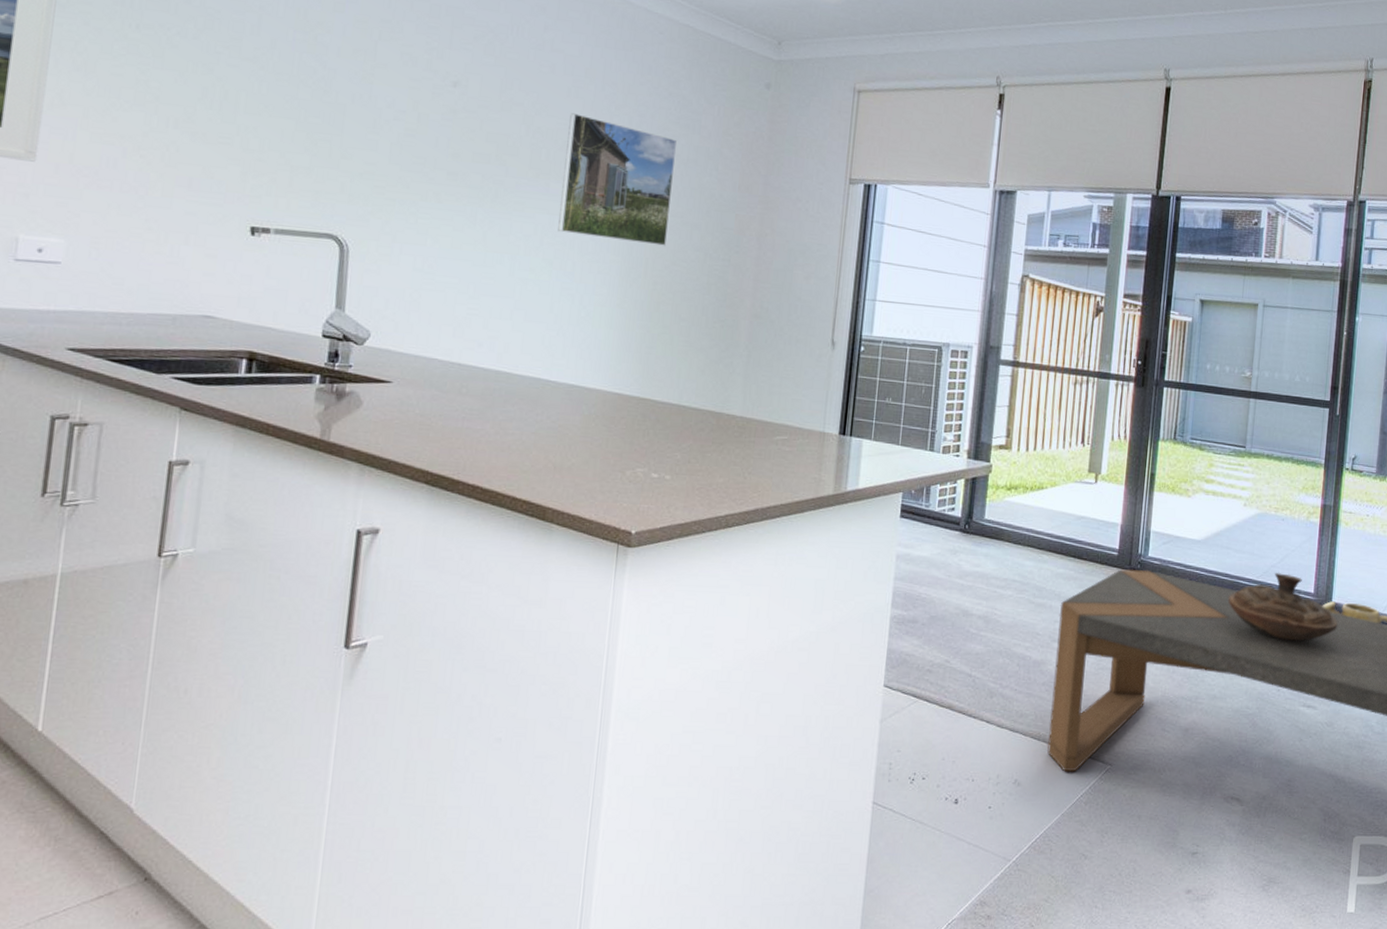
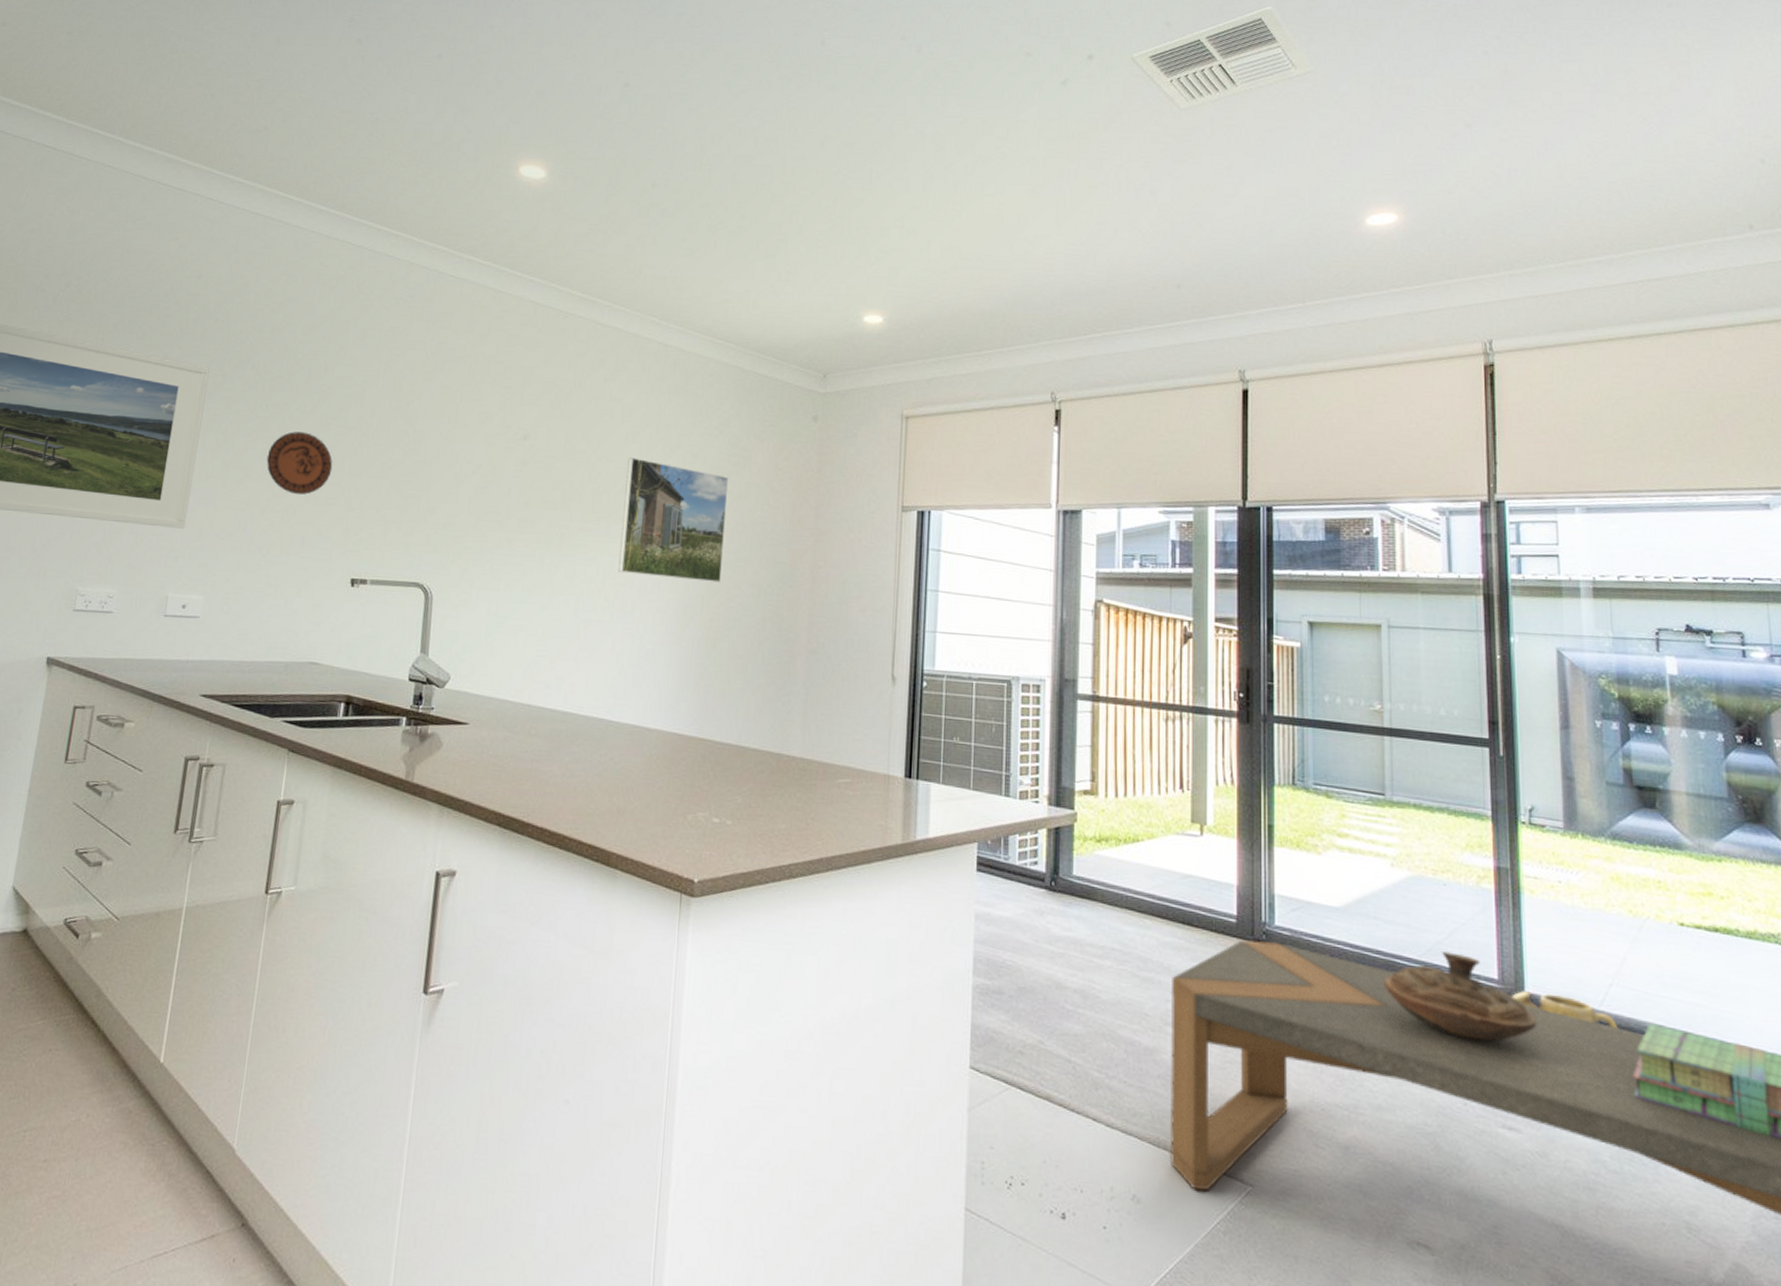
decorative plate: none [139,58,225,131] -> present [266,431,333,495]

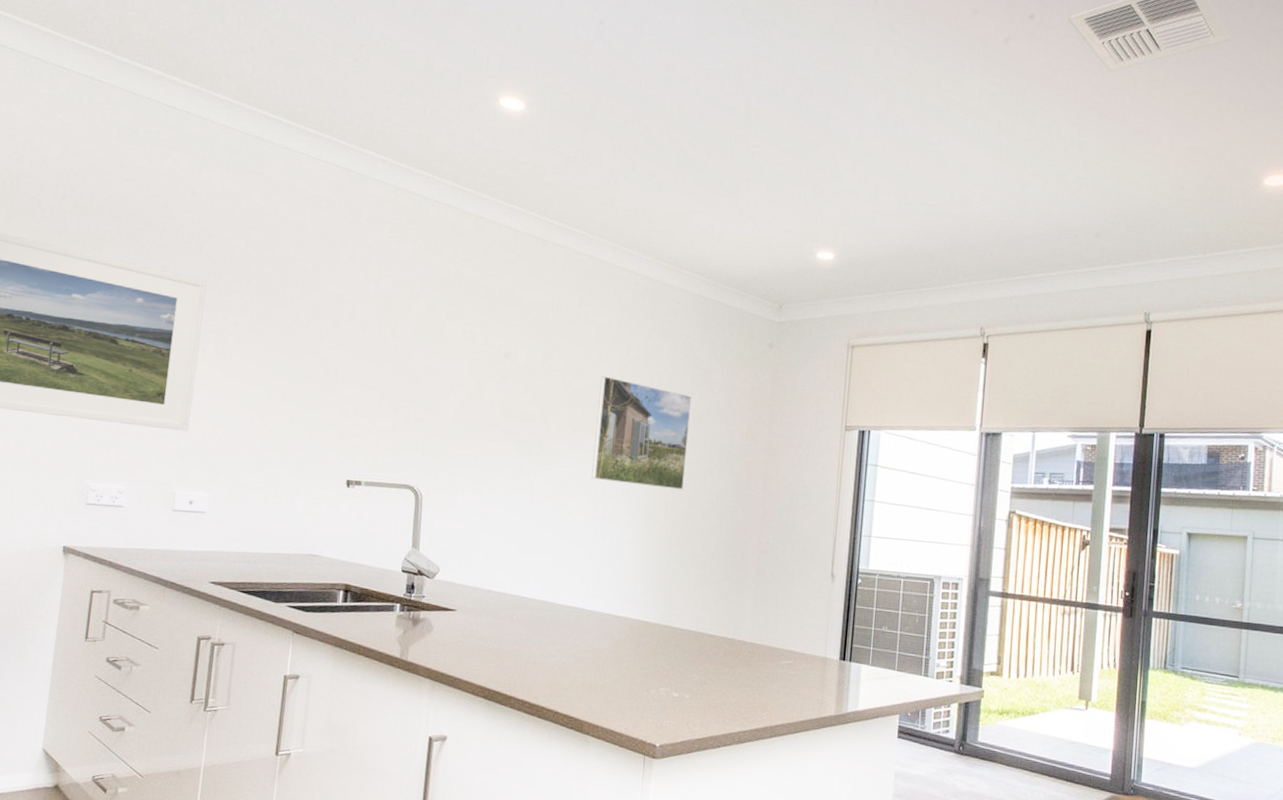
decorative plate: present [266,431,333,495] -> none [264,344,327,403]

